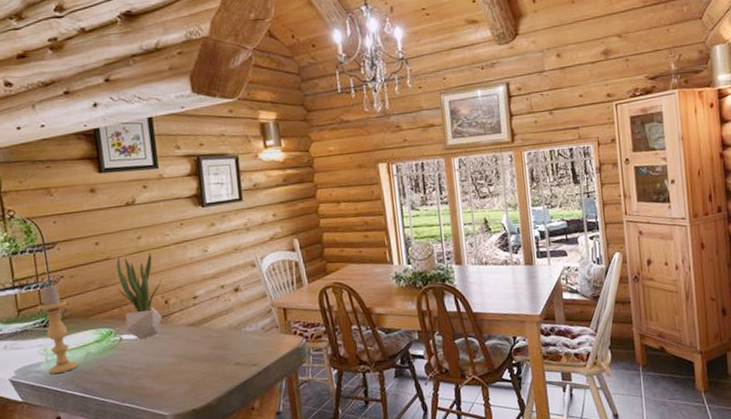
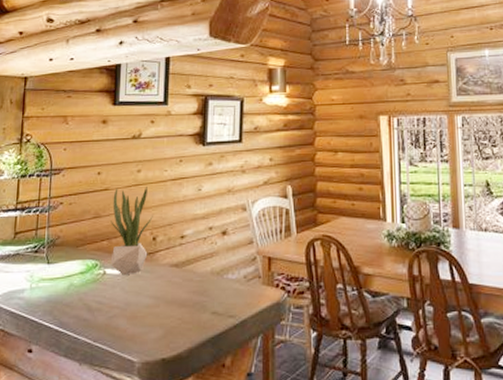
candle holder: present [38,285,78,374] -> none [29,210,62,302]

